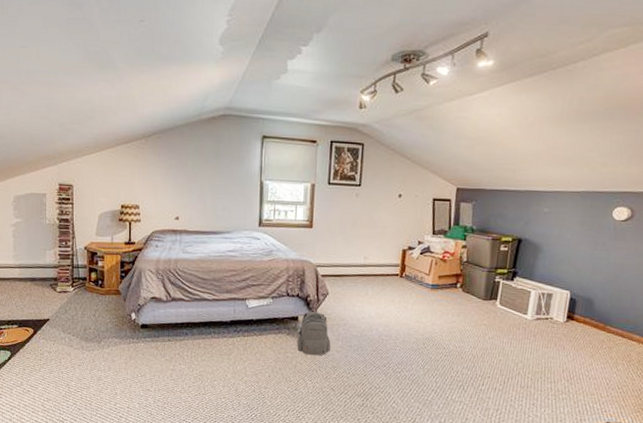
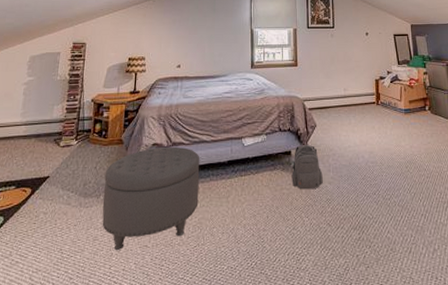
ottoman: none [104,301,201,391] -> present [102,146,200,250]

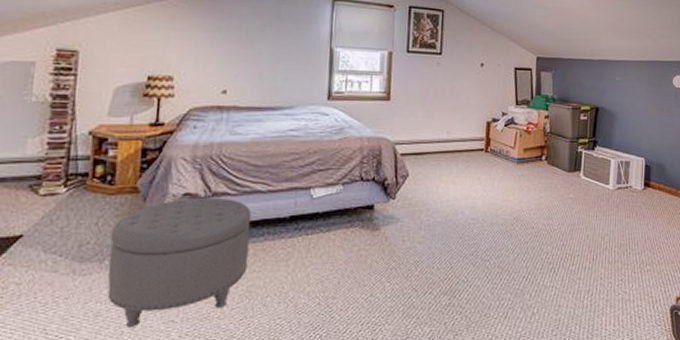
backpack: present [291,144,323,190] -> none [372,197,412,251]

